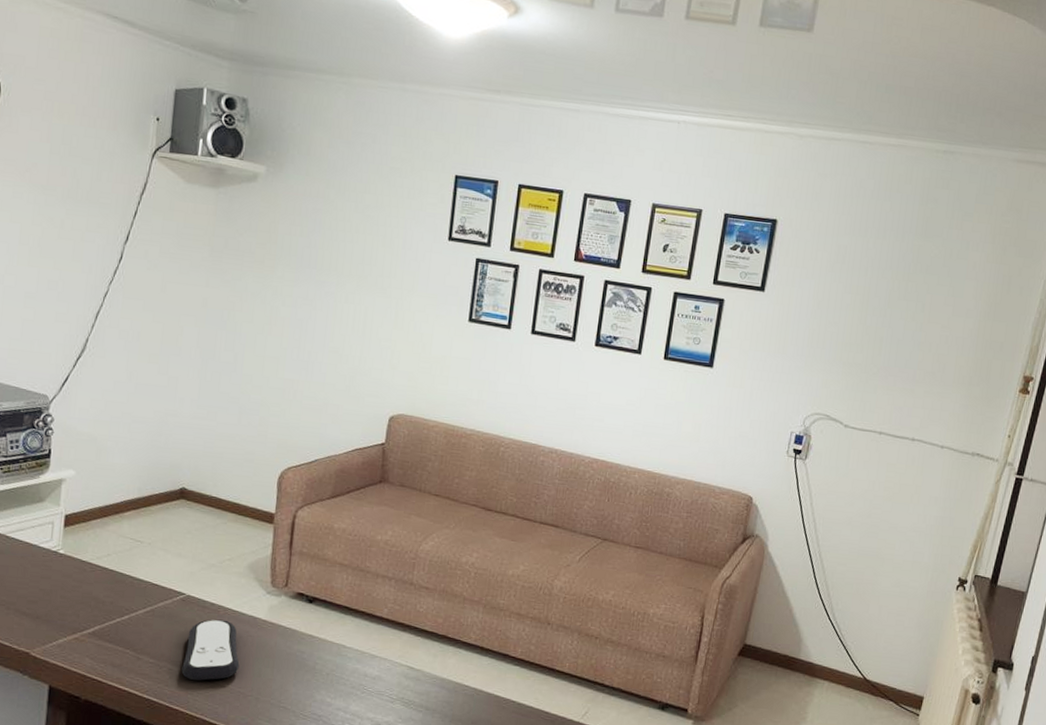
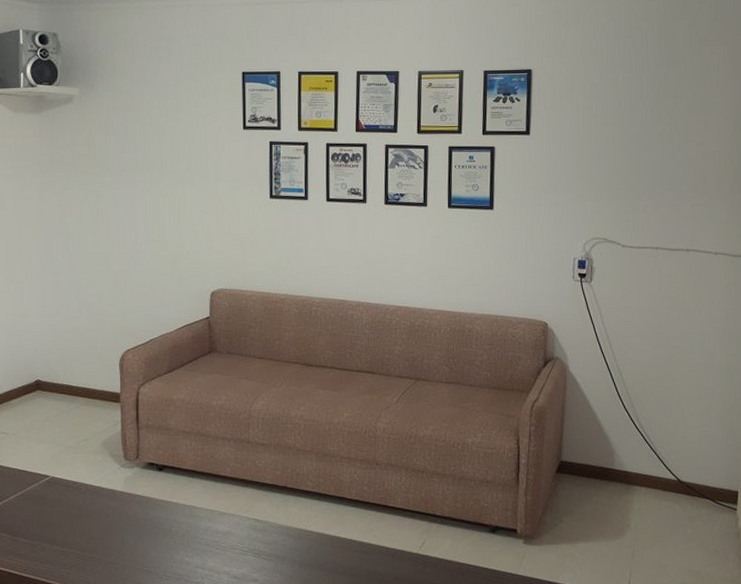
remote control: present [181,619,240,681] -> none [53,495,104,555]

